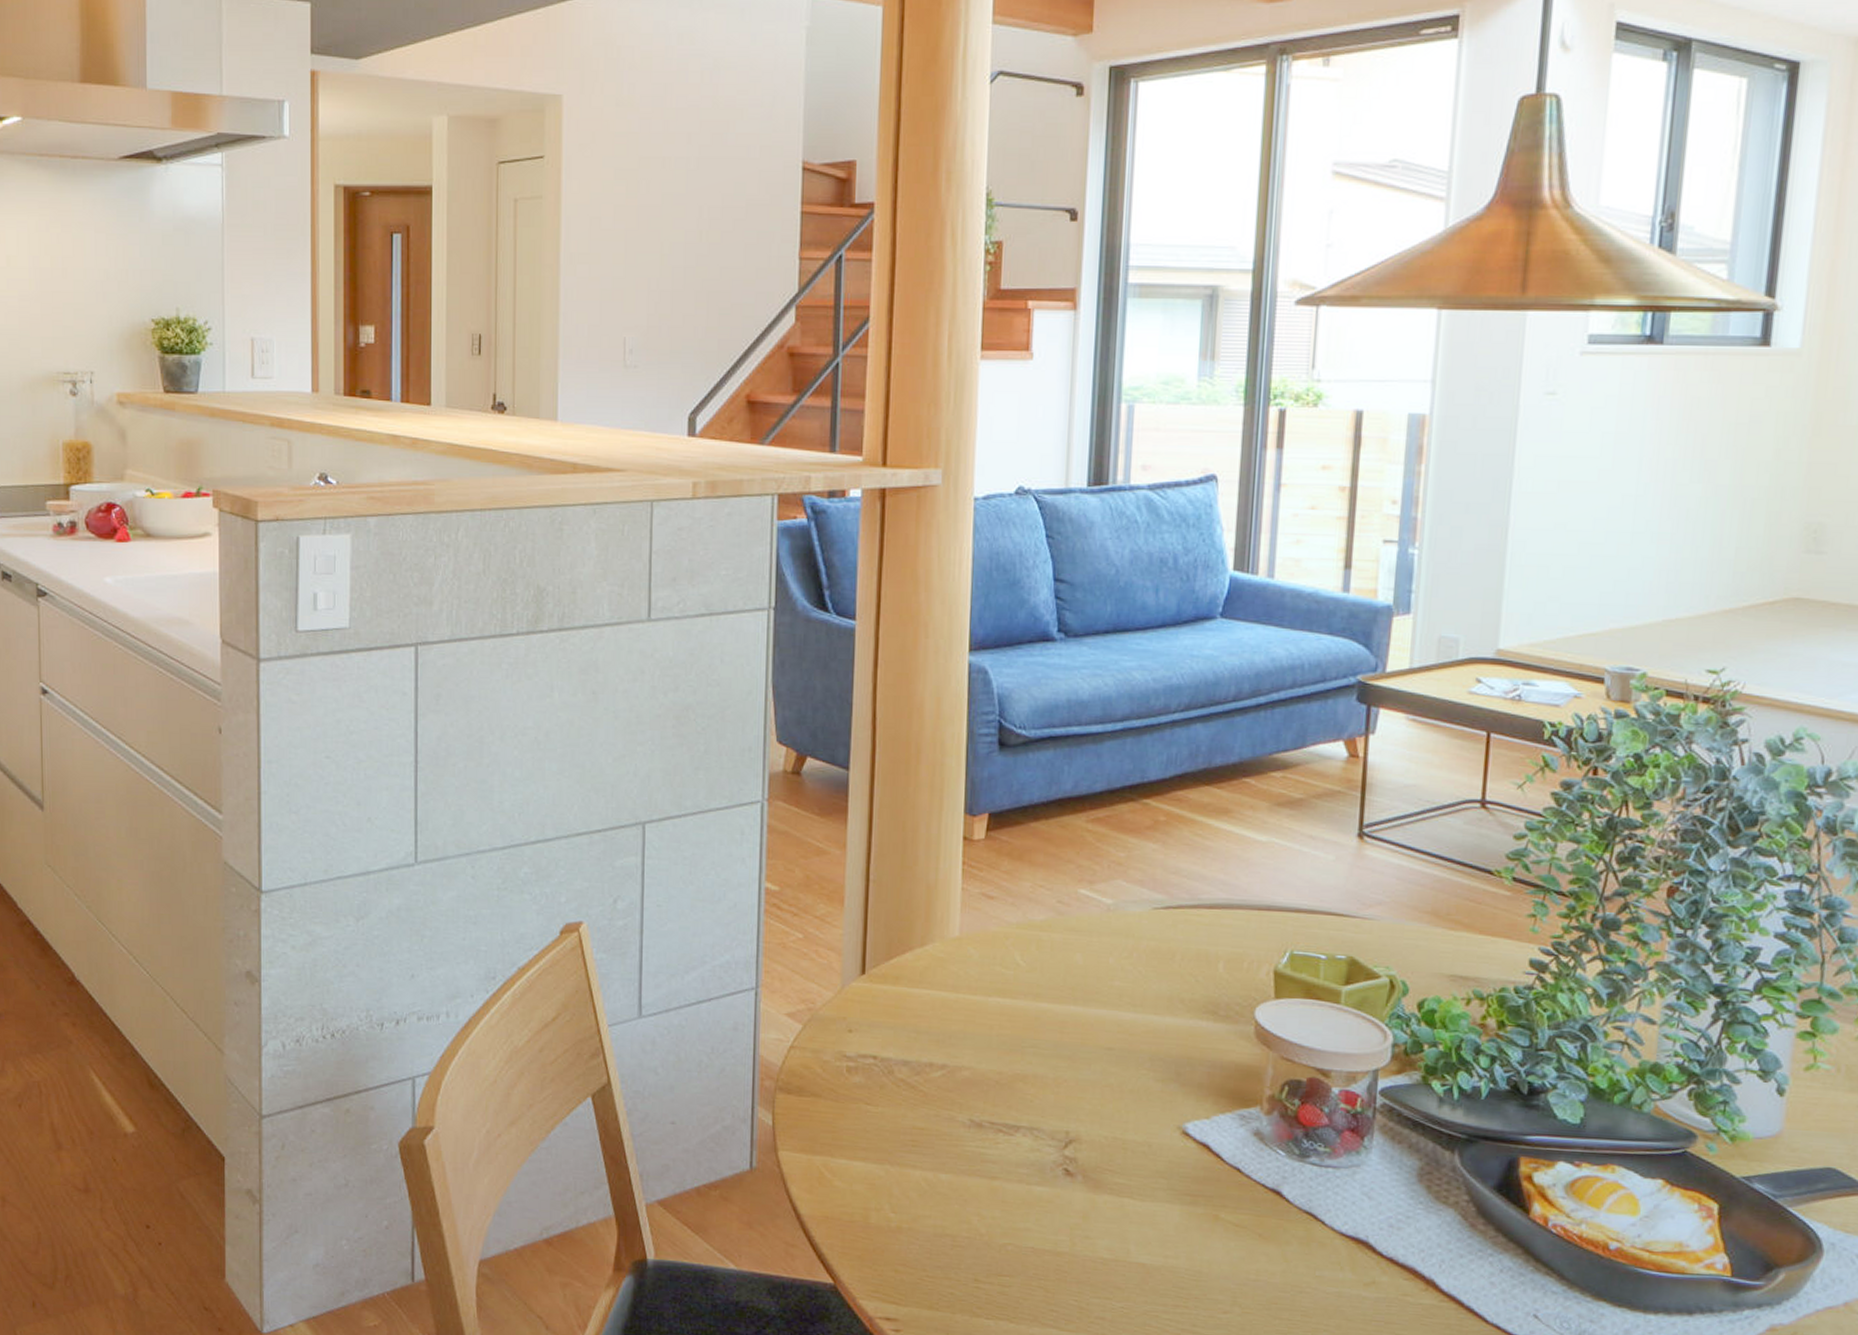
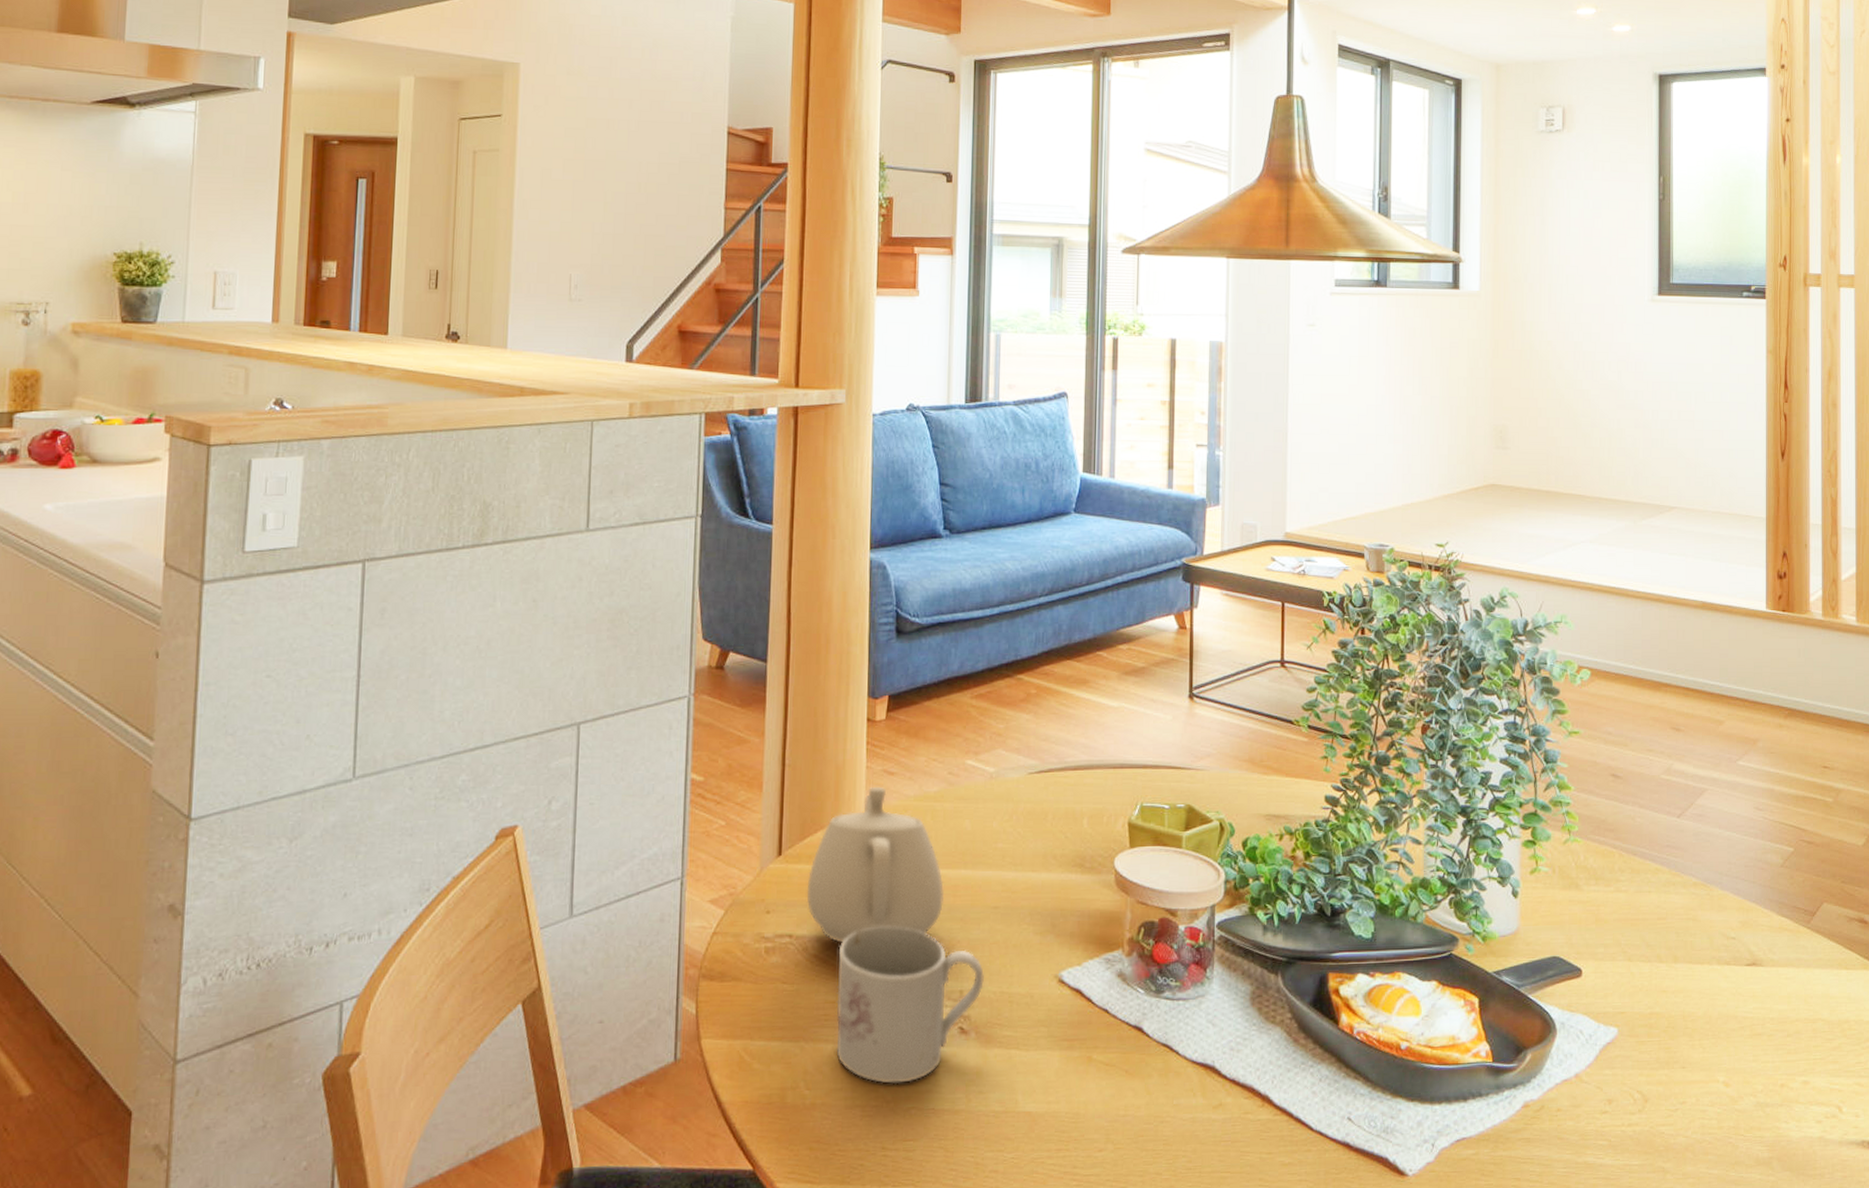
teapot: none [892,910,1050,1070] -> present [806,786,945,943]
mug: none [925,1056,1094,1219] -> present [836,925,984,1084]

